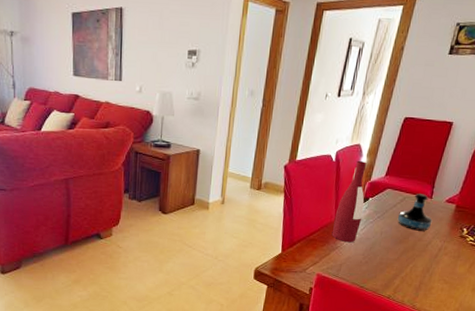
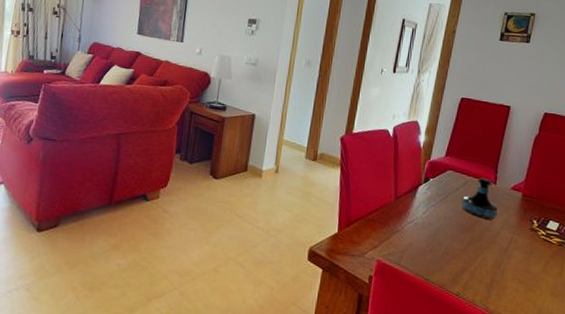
wine bottle: present [331,160,367,243] -> none [391,138,426,227]

